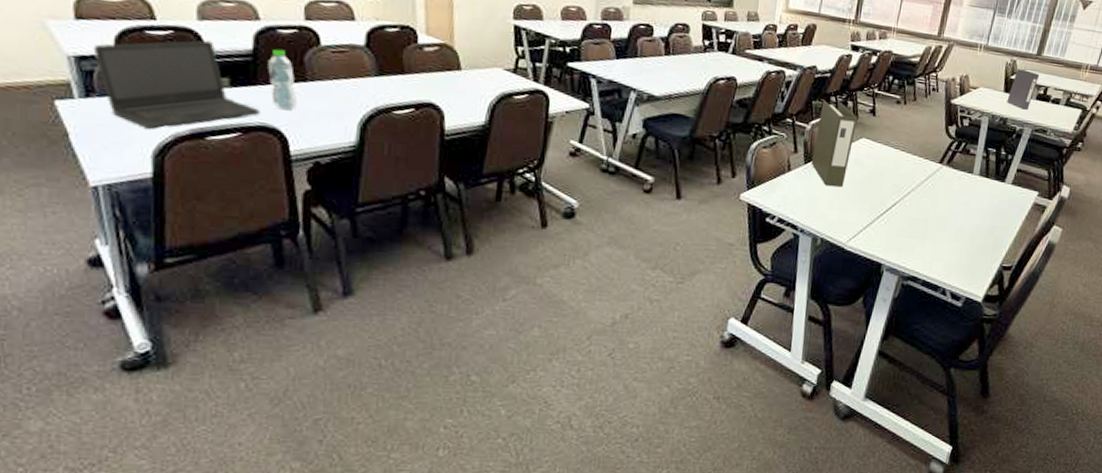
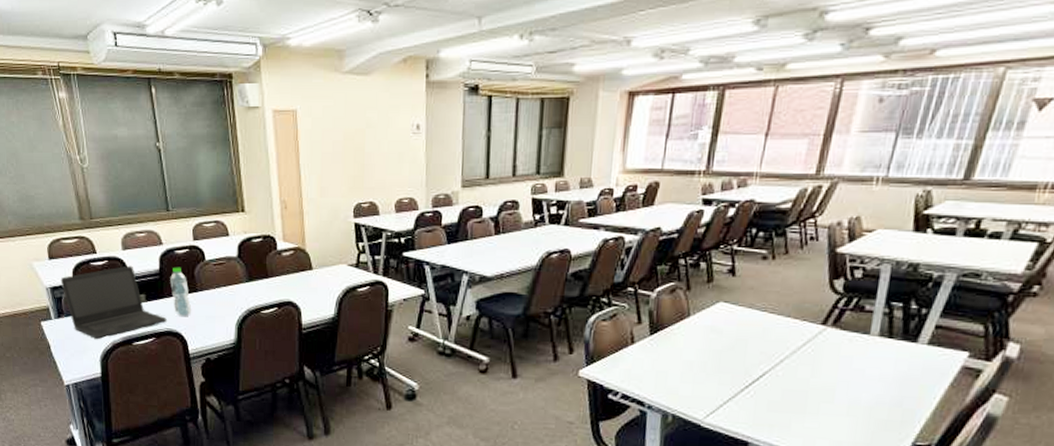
binder: present [811,99,858,187] -> none [657,263,714,358]
binder: present [1006,69,1040,110] -> none [917,201,969,250]

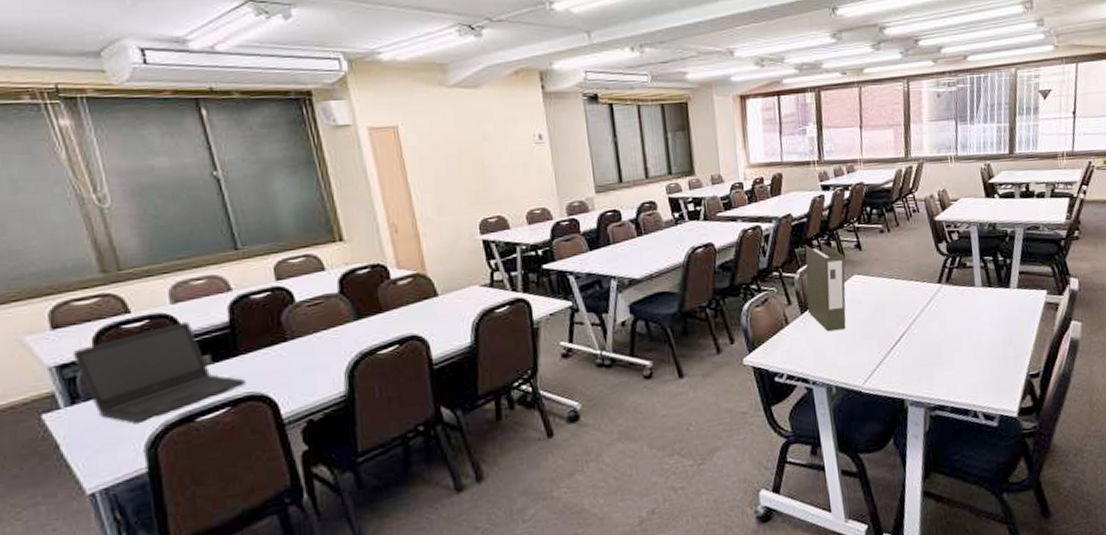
water bottle: present [169,267,192,317] -> none [245,314,282,376]
binder: none [657,263,714,358] -> present [805,243,846,332]

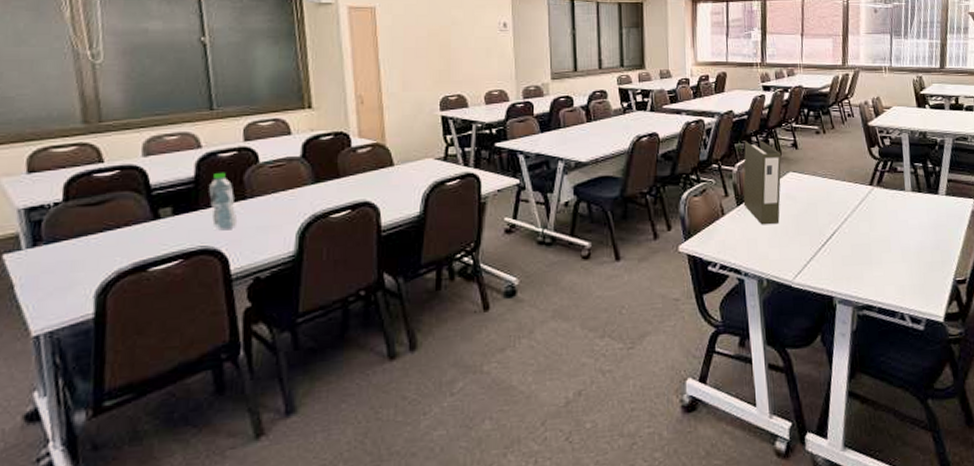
laptop: present [72,321,246,423] -> none [42,174,201,269]
water bottle: none [245,314,282,376] -> present [208,172,238,231]

